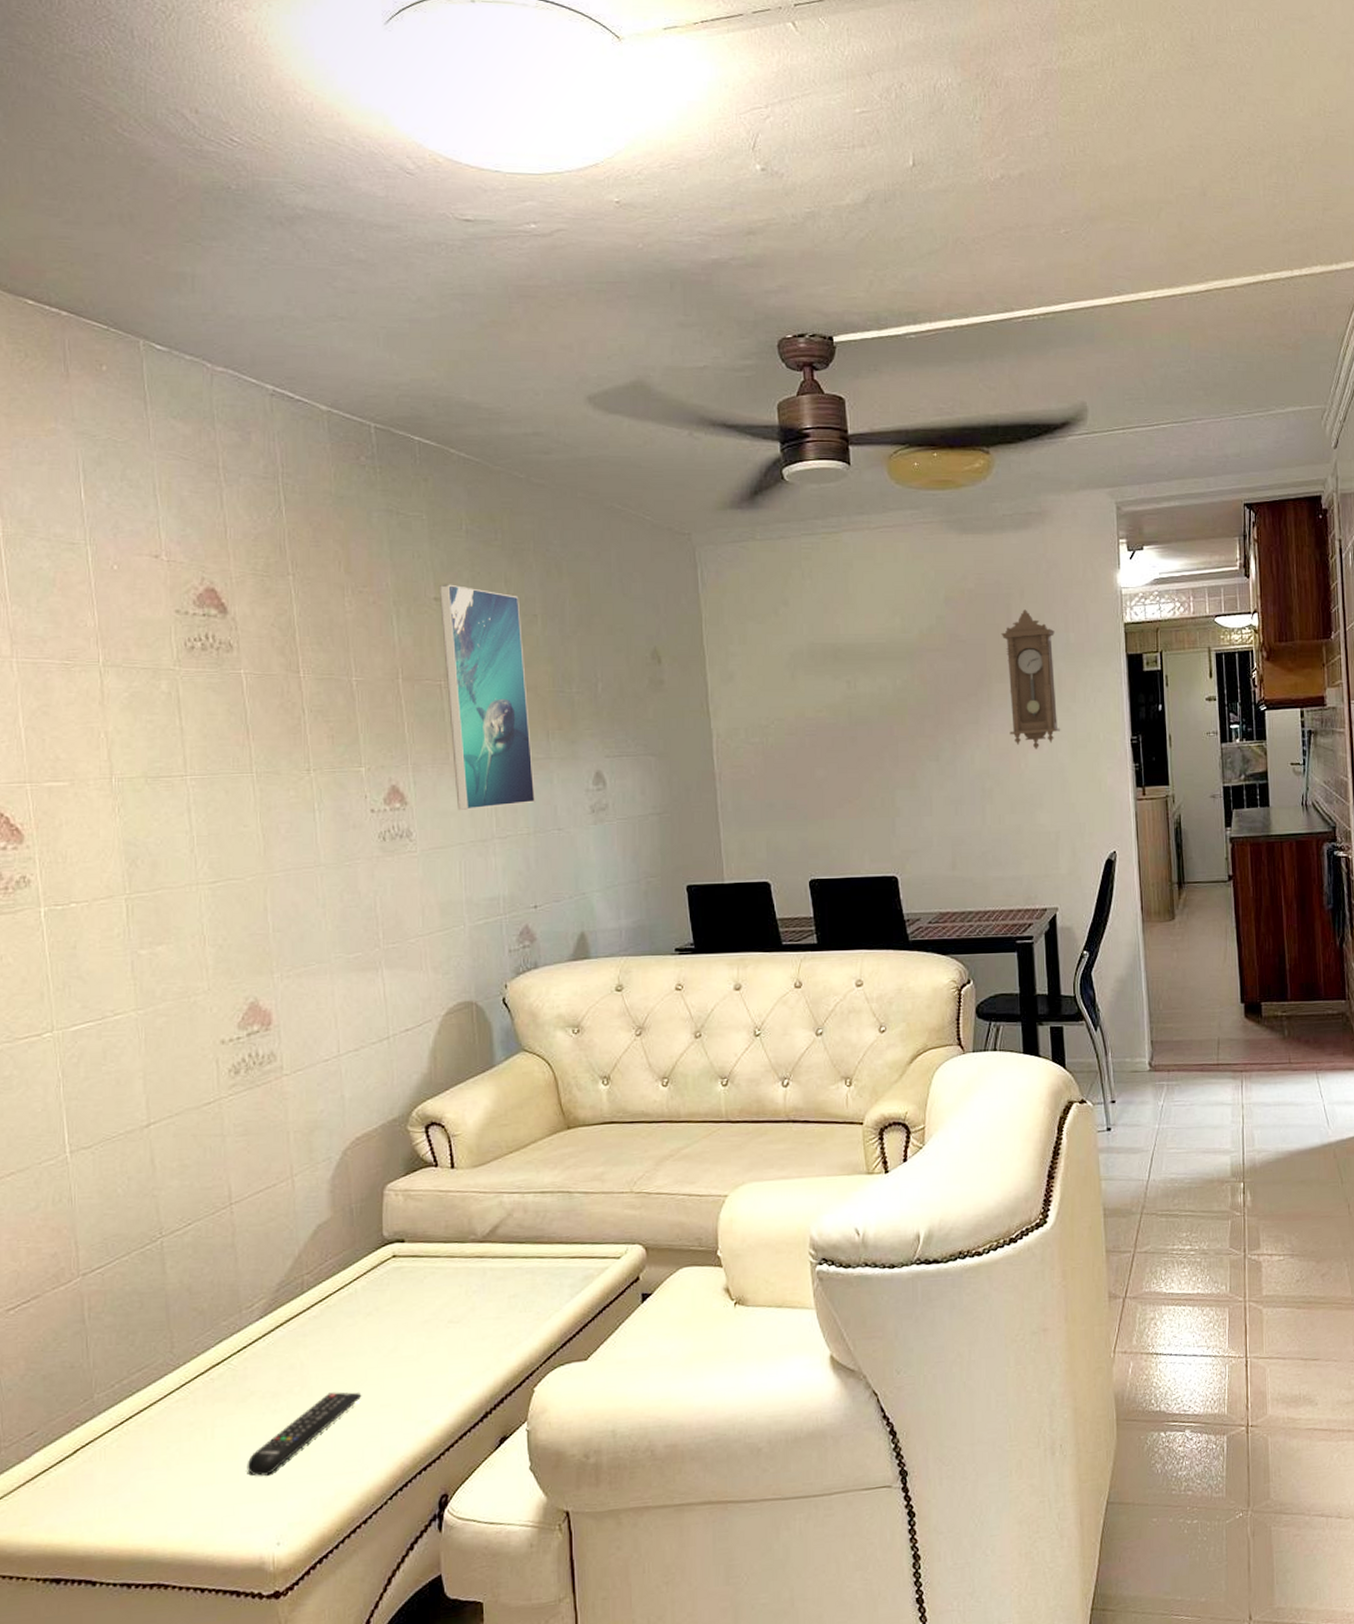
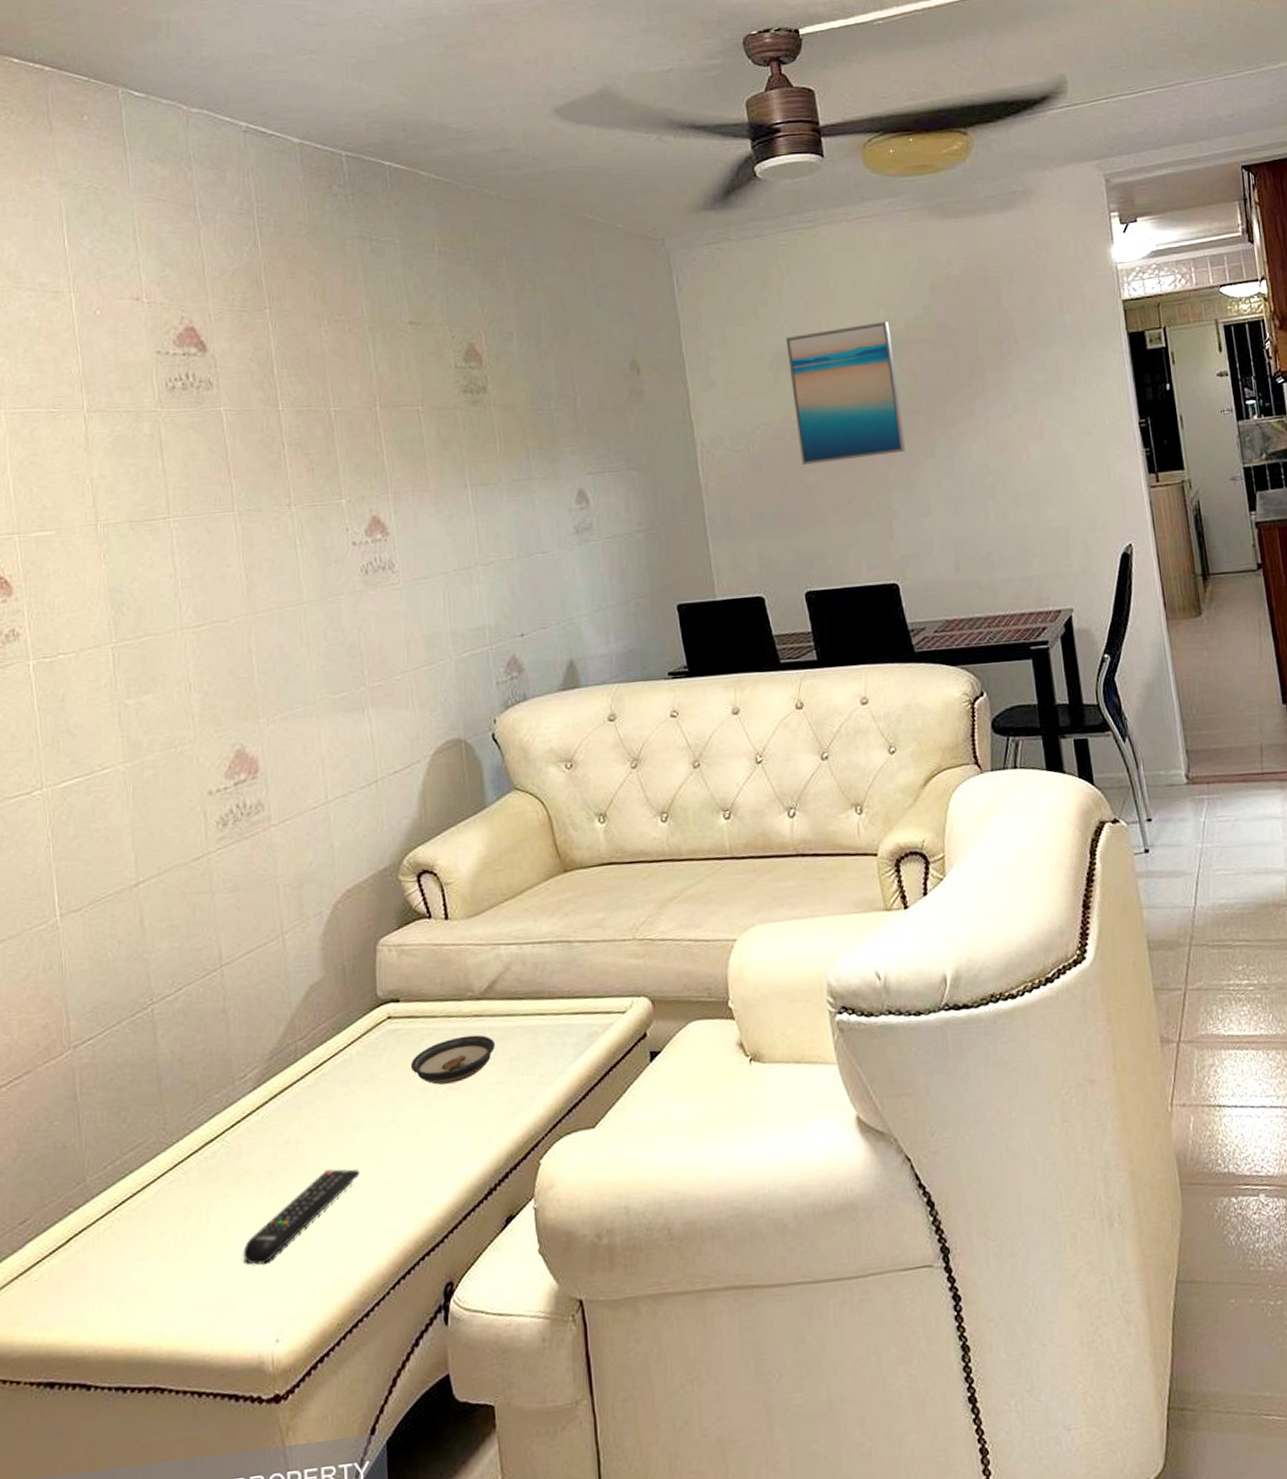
saucer: none [414,1274,495,1318] -> present [411,1034,495,1085]
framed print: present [438,584,535,811] -> none [413,307,518,539]
wall art: none [803,629,912,760] -> present [785,321,906,465]
pendulum clock: present [1001,609,1061,750] -> none [991,293,1063,440]

